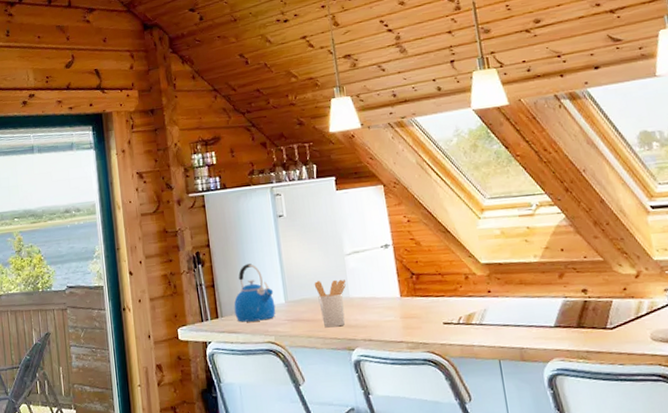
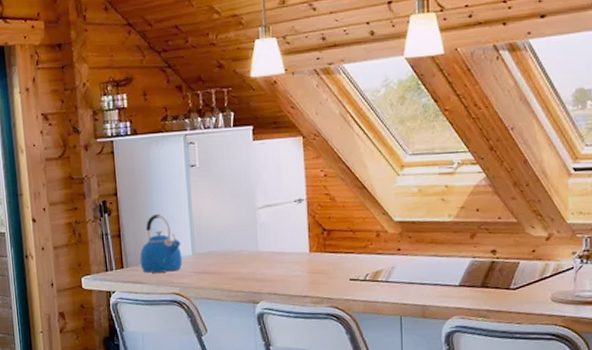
utensil holder: present [314,279,346,328] -> none [223,233,255,281]

